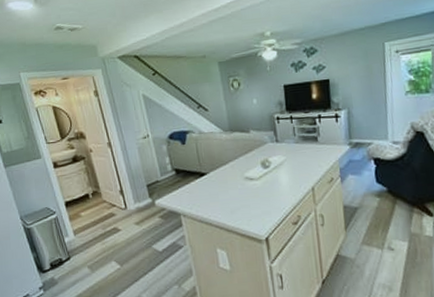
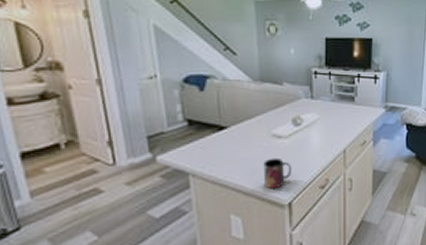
mug: none [240,198,266,226] -> present [263,157,292,189]

